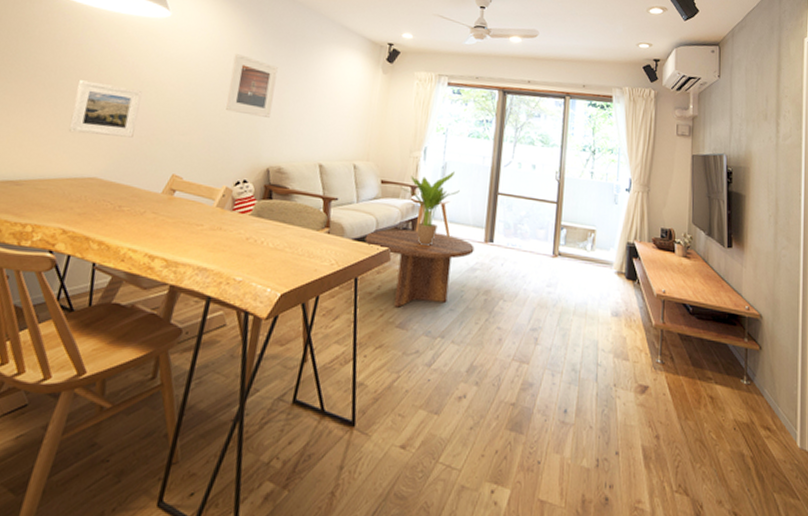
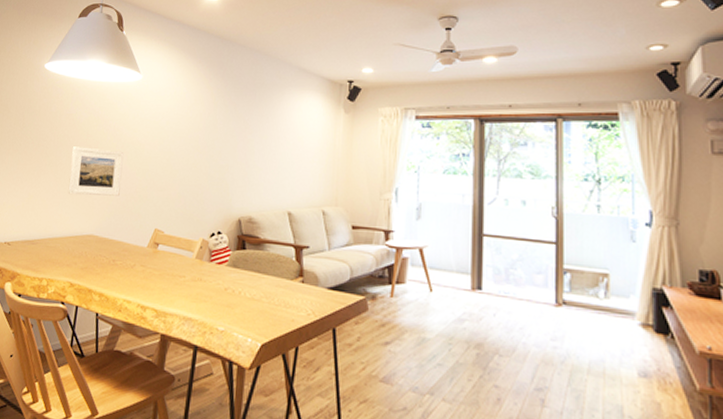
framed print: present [226,54,278,118] -> none [197,108,241,168]
coffee table: present [364,229,474,308] -> none [340,277,460,361]
potted plant: present [400,171,460,246] -> none [372,212,438,294]

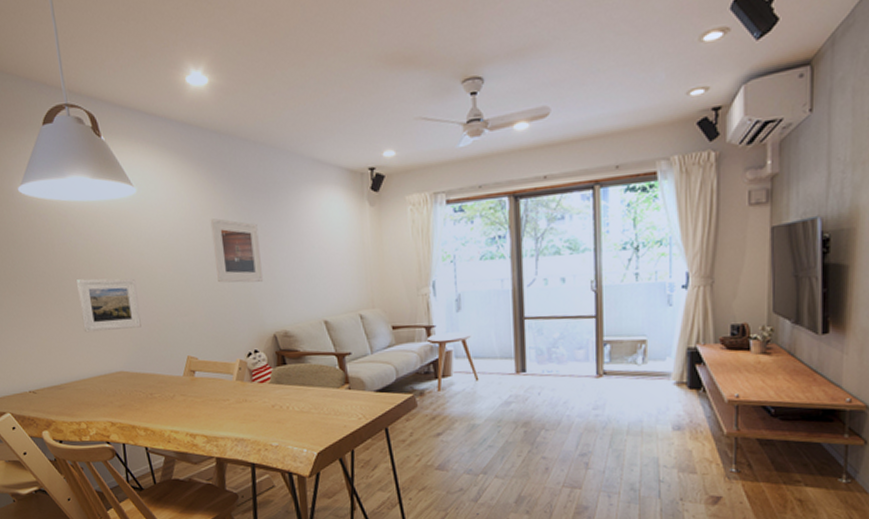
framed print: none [197,108,241,168] -> present [210,218,264,283]

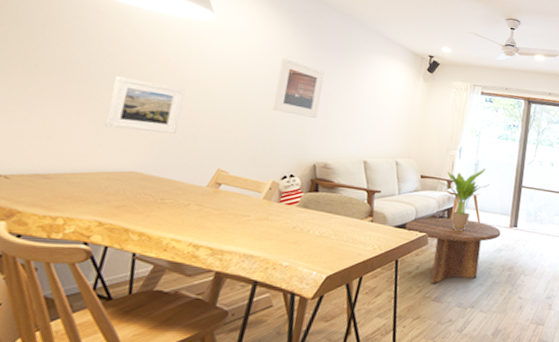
coffee table: none [387,371,506,451] -> present [405,217,501,284]
potted plant: none [413,302,480,386] -> present [437,168,490,231]

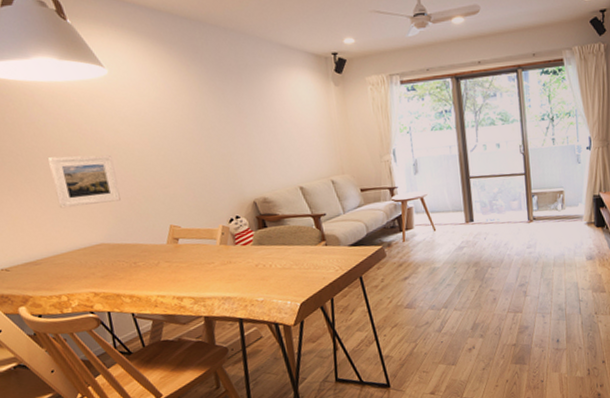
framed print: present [273,58,325,118] -> none [185,97,241,157]
coffee table: present [405,217,501,284] -> none [359,223,458,293]
potted plant: present [437,168,490,231] -> none [378,166,434,237]

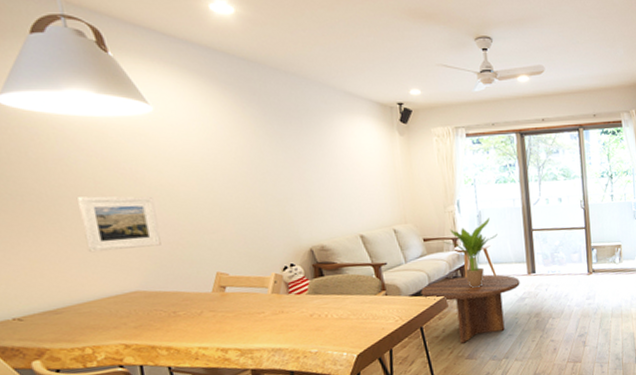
coffee table: none [359,223,458,293] -> present [421,274,520,344]
potted plant: none [378,166,434,237] -> present [442,218,498,288]

